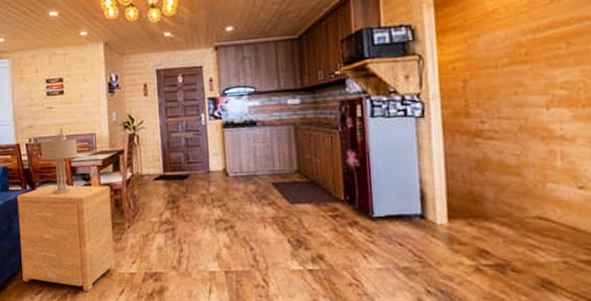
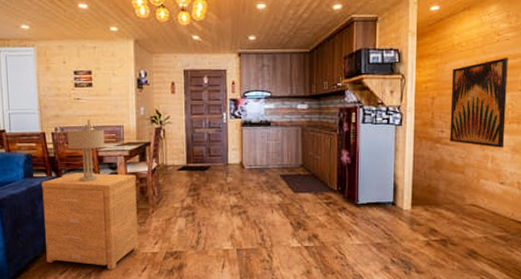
wall art: none [489,22,579,140] -> present [449,58,508,148]

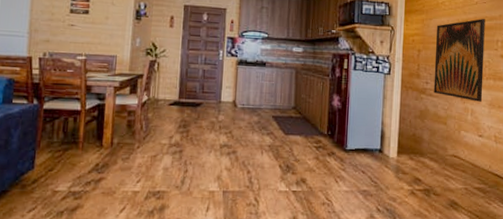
side table: present [42,172,138,269] -> none [15,101,124,209]
table lamp: present [67,119,105,182] -> none [55,46,97,112]

